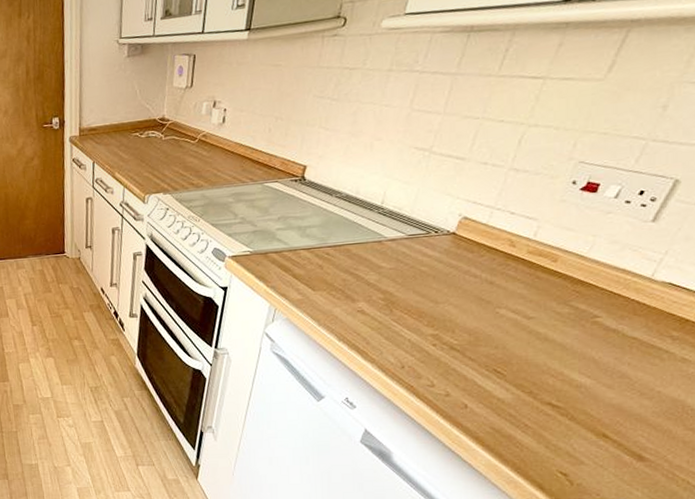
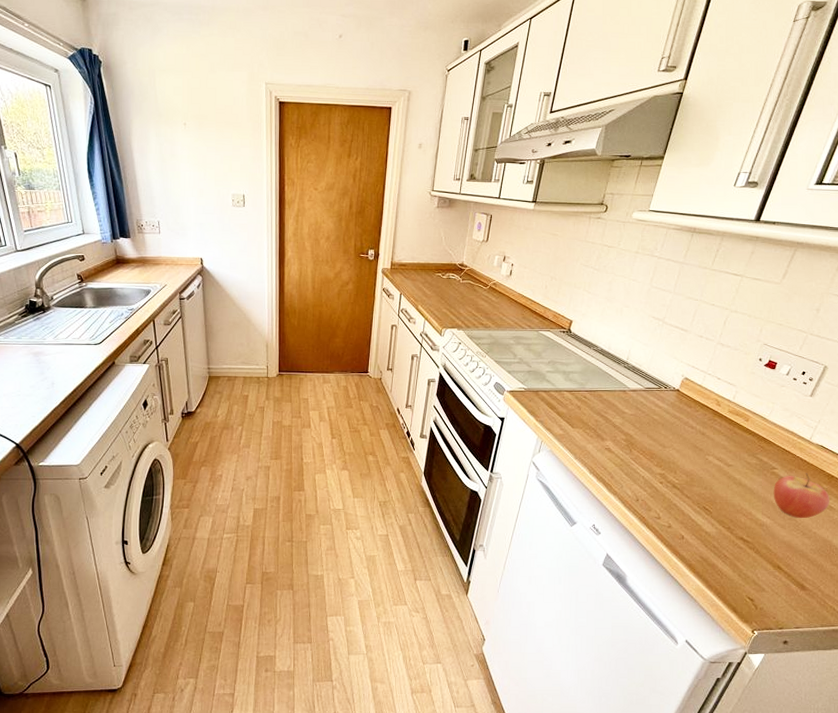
fruit: none [595,319,682,376] -> present [773,473,829,519]

